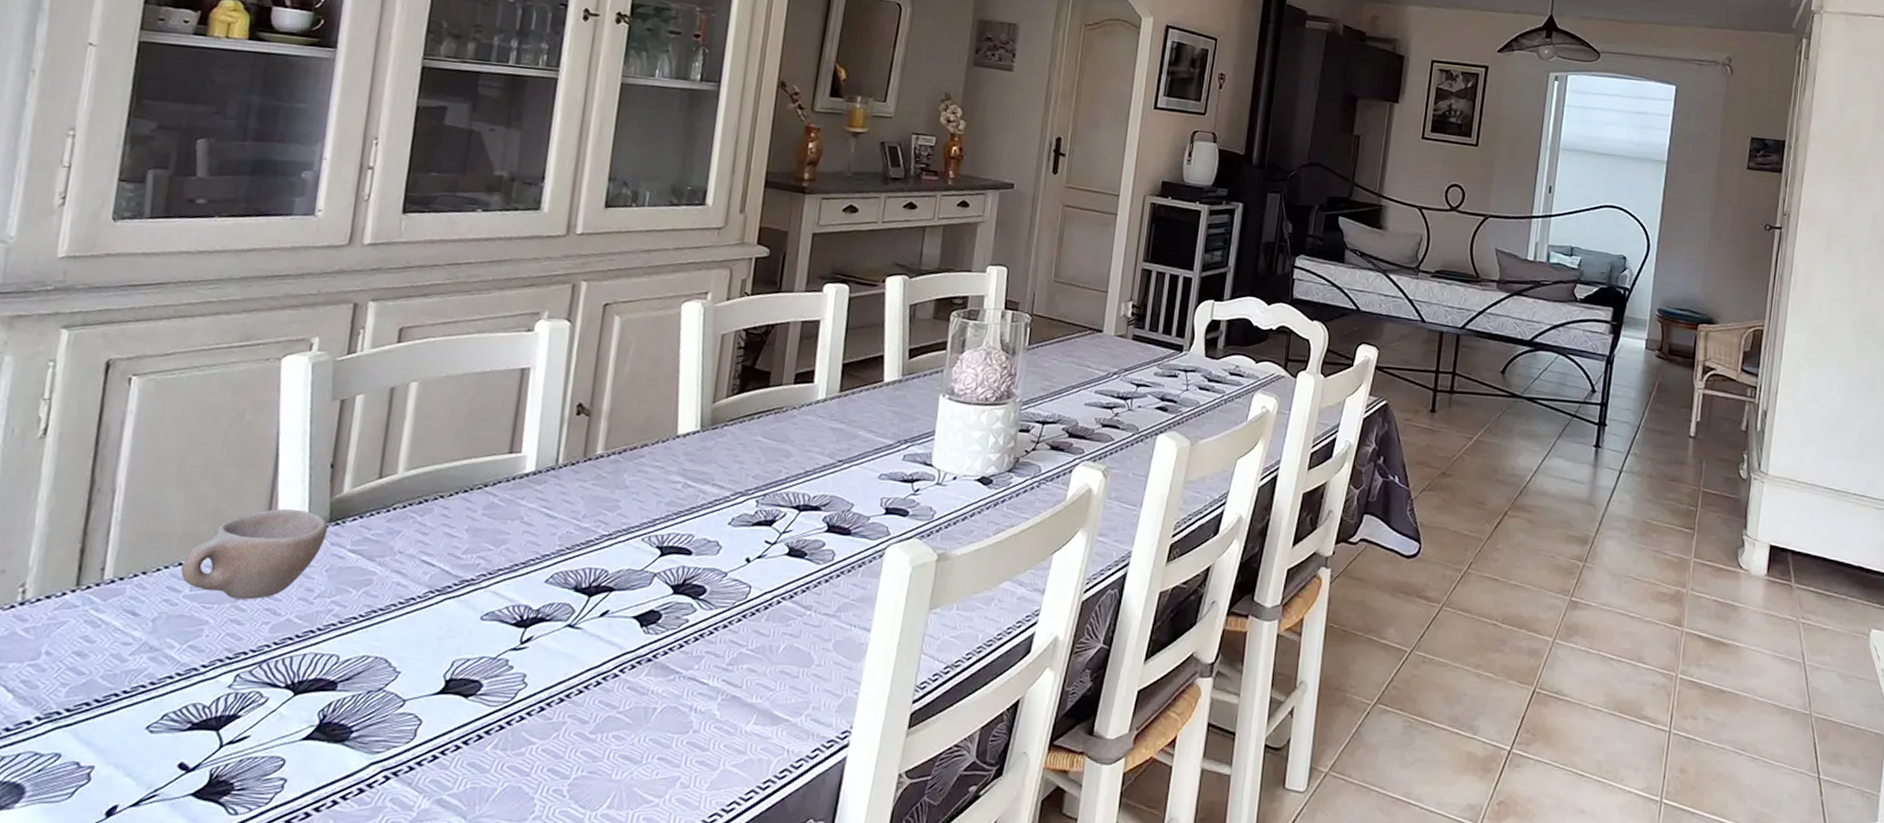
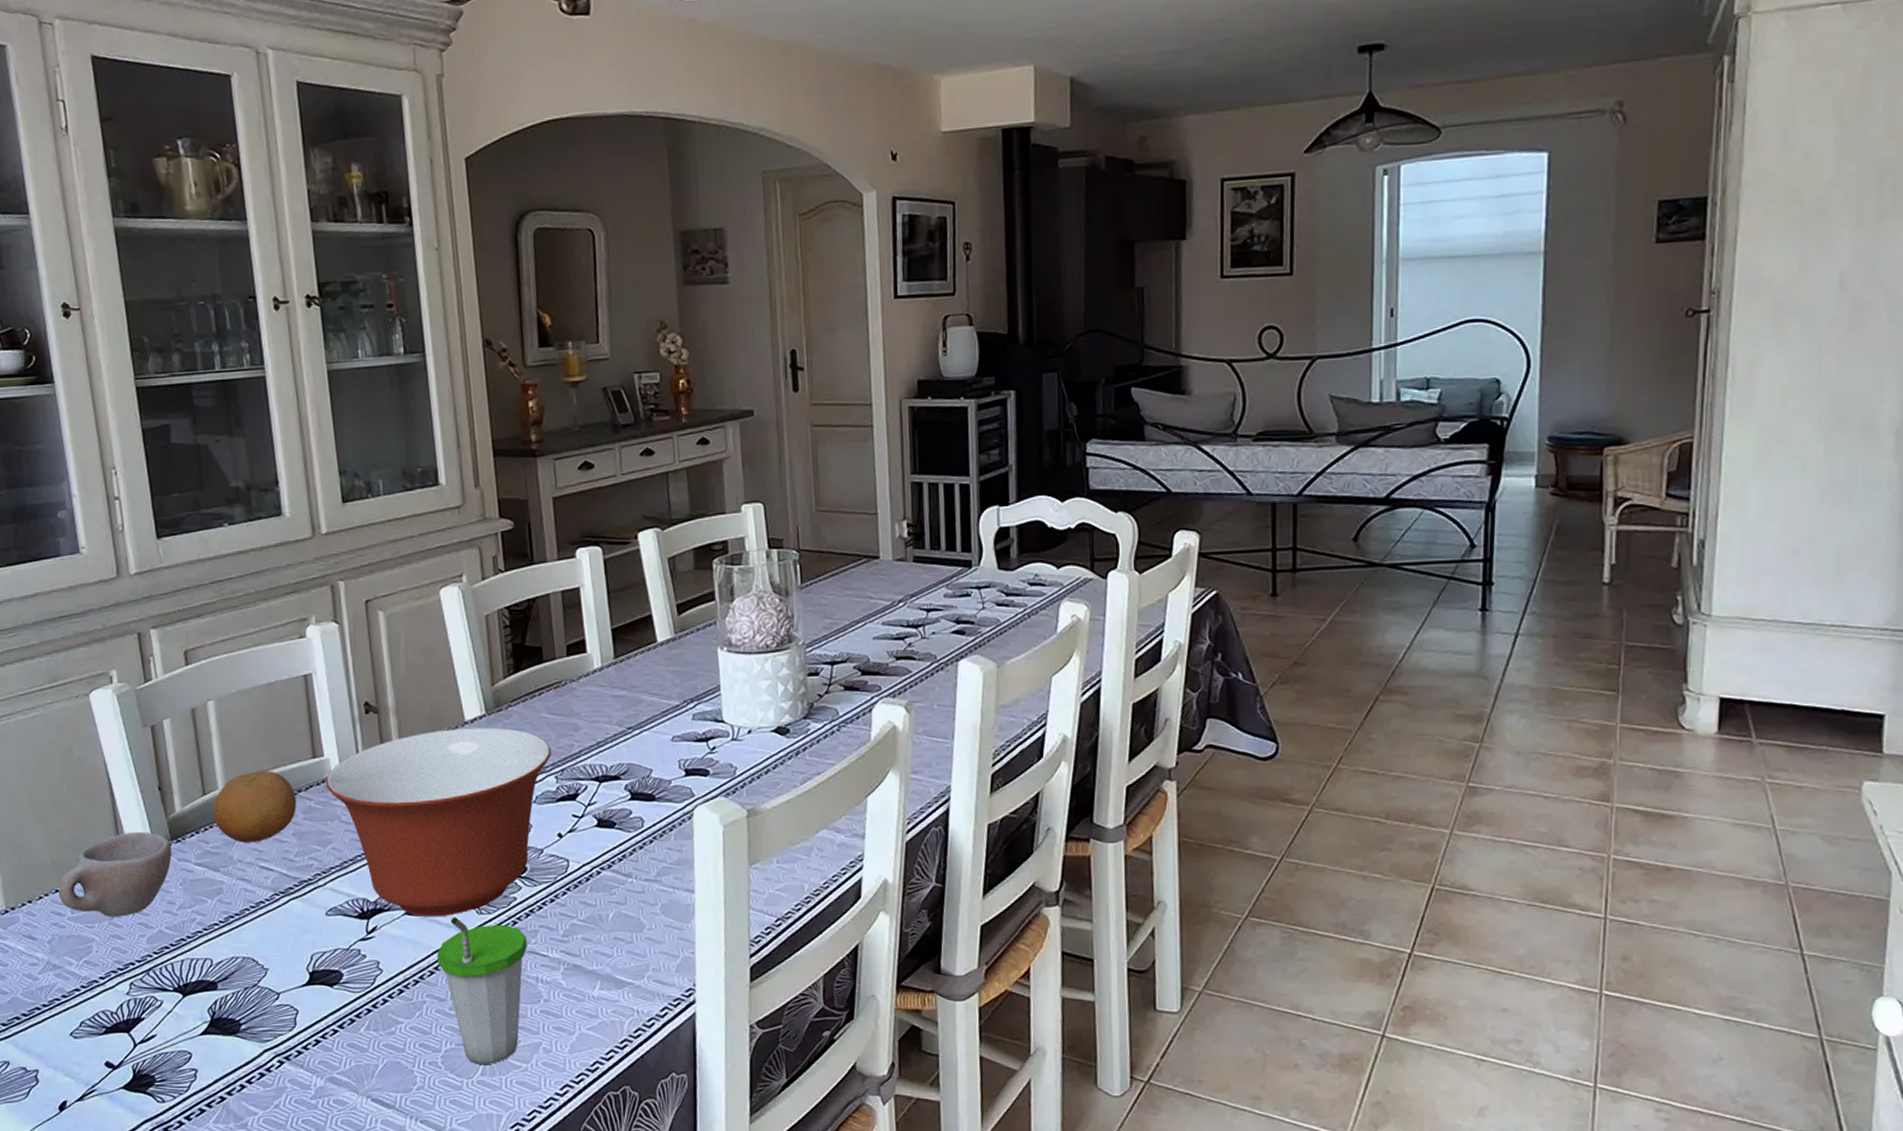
fruit: none [383,459,481,534] -> present [213,770,297,843]
mixing bowl: none [516,440,758,632] -> present [325,727,552,916]
cup: none [589,634,690,797] -> present [437,917,527,1064]

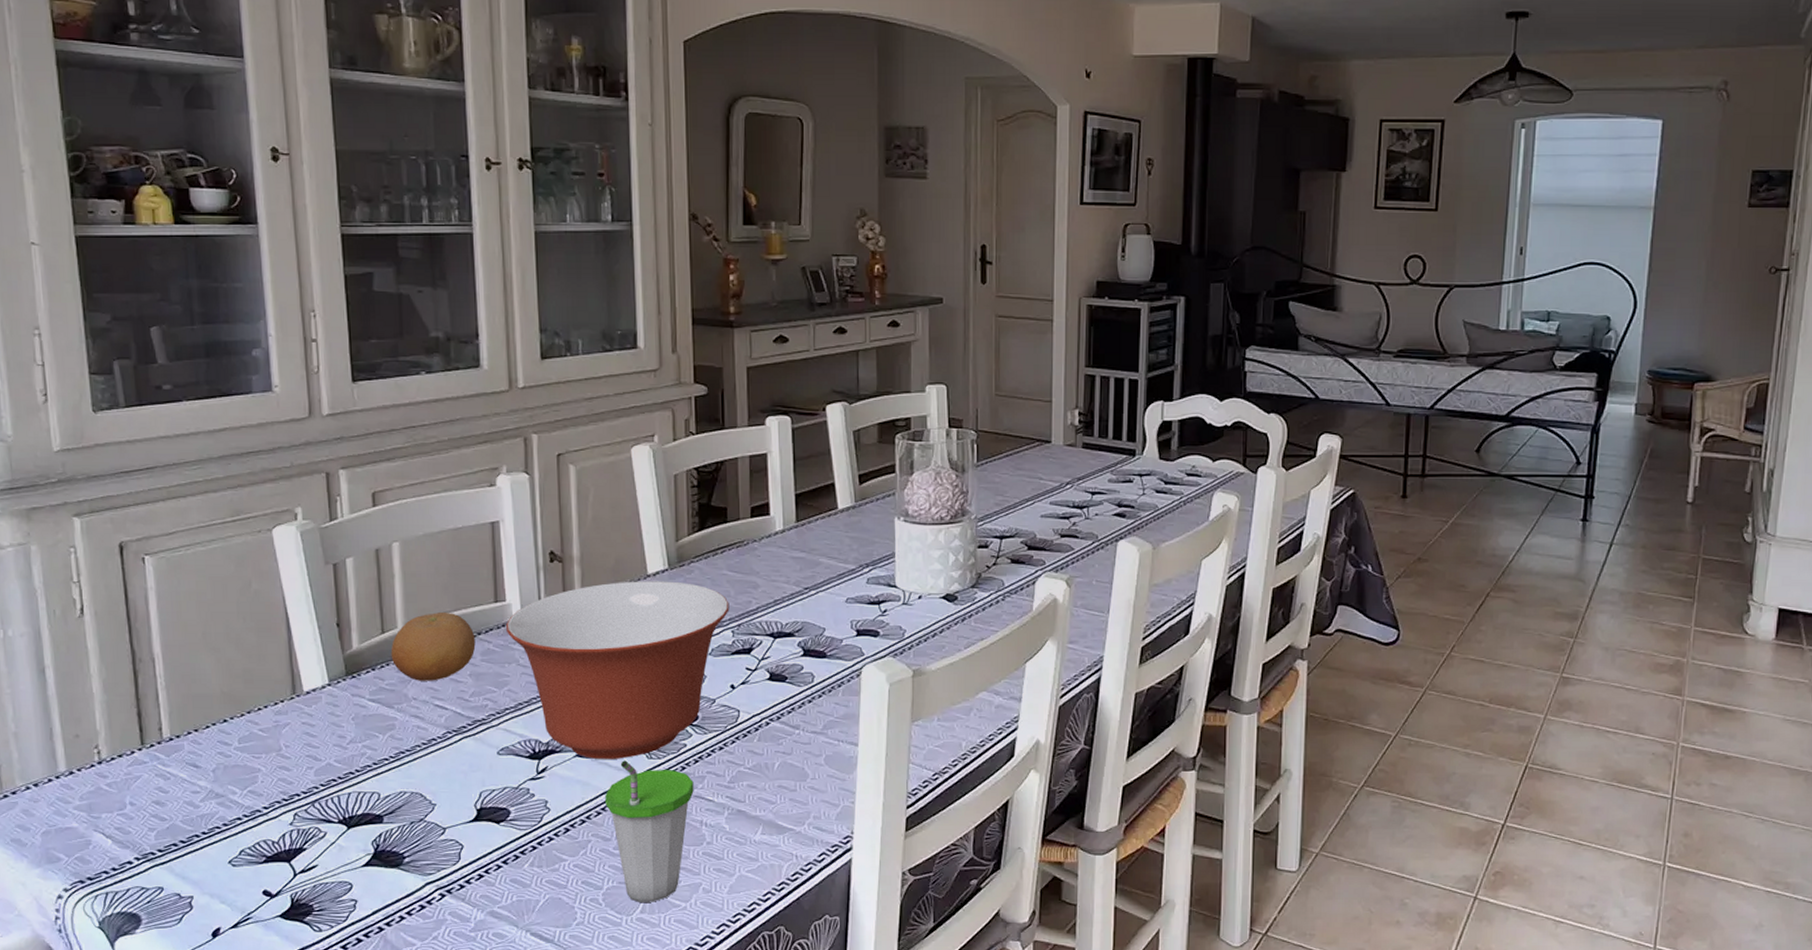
cup: present [58,832,172,917] -> none [226,667,347,749]

